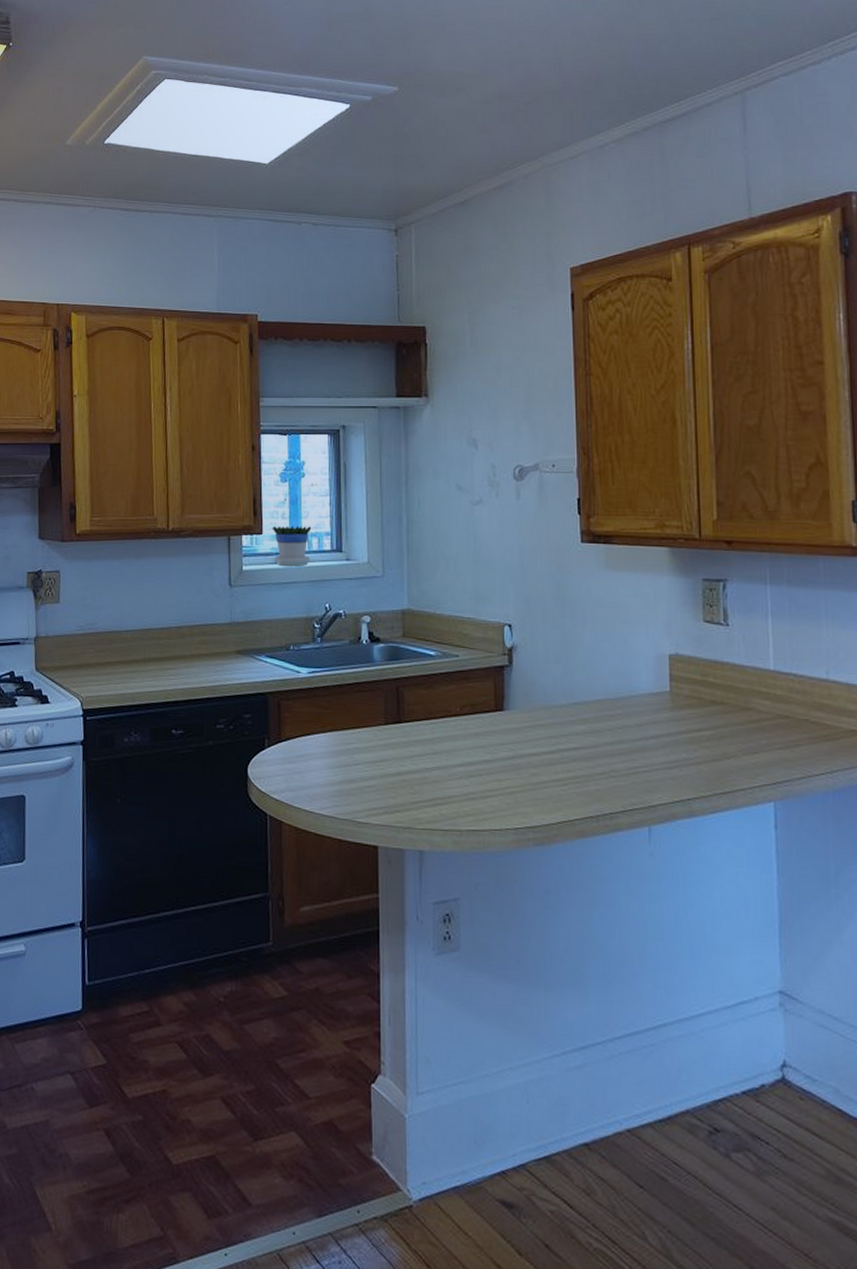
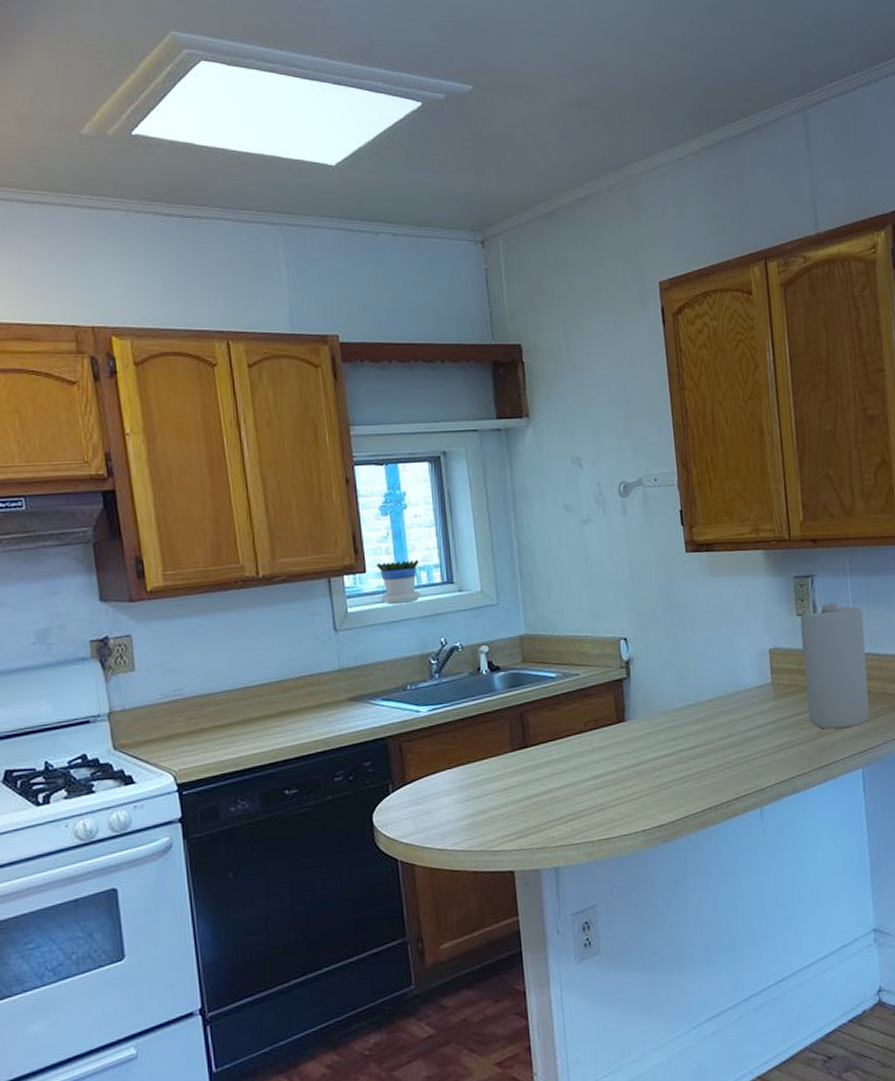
paper towel holder: none [707,612,787,753] -> present [800,602,870,729]

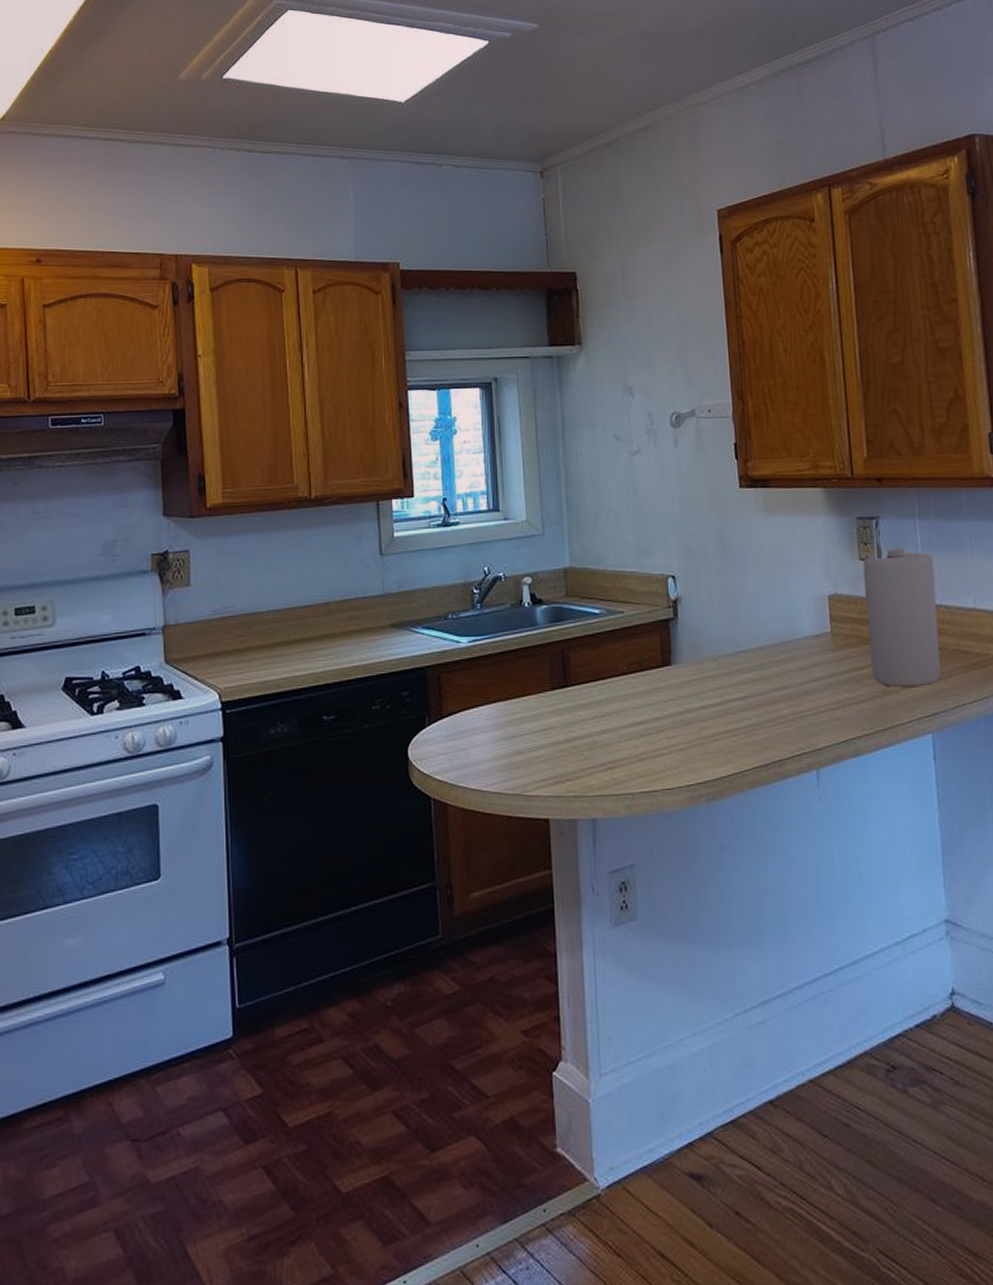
flowerpot: present [376,559,421,605] -> none [423,486,466,531]

